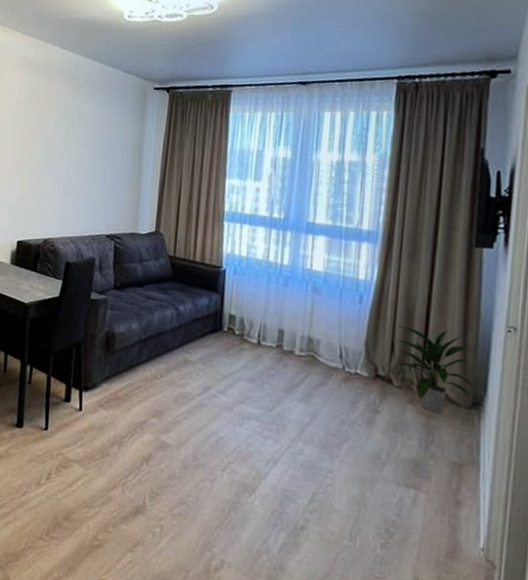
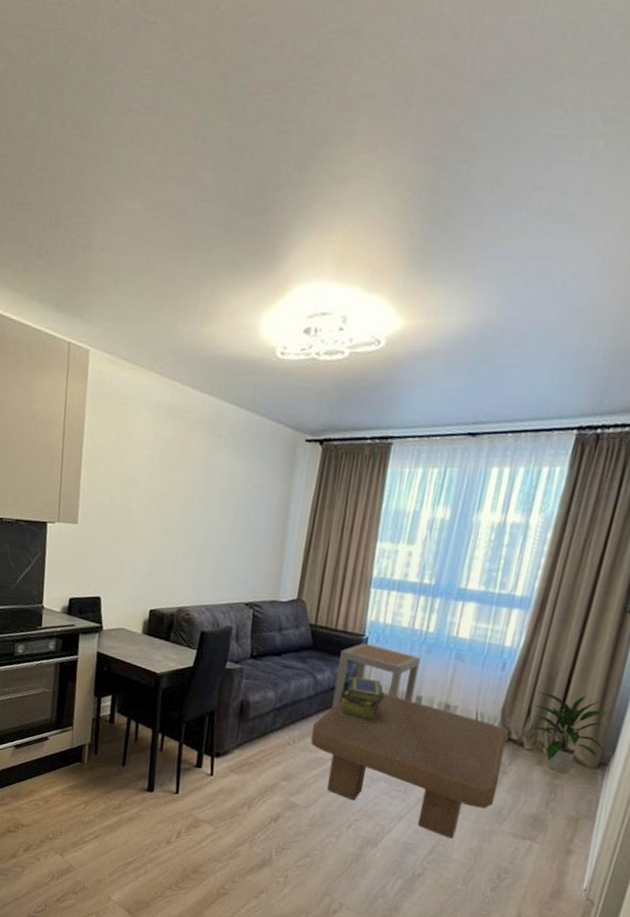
coffee table: none [177,326,375,485] -> present [310,694,507,839]
side table: none [195,275,279,341] -> present [331,643,422,709]
stack of books: none [203,307,250,357] -> present [339,675,388,724]

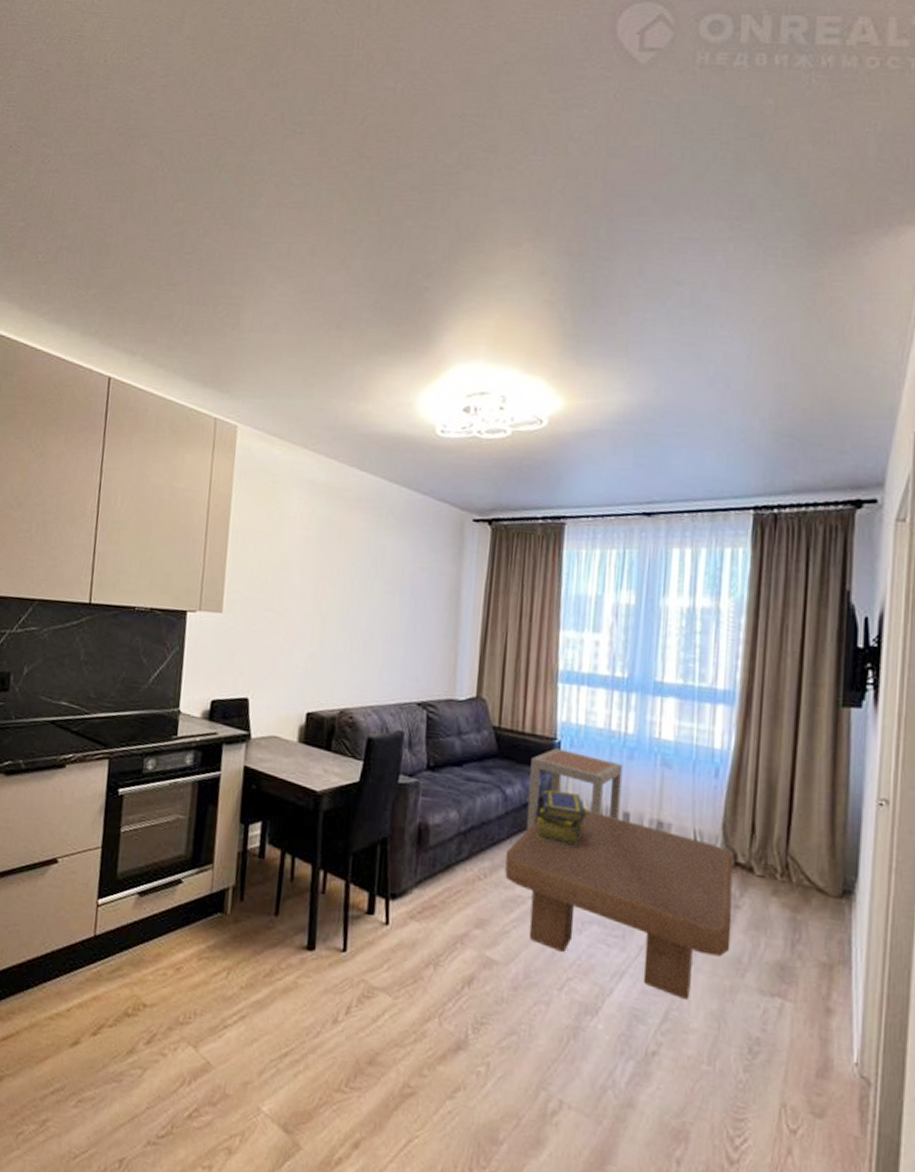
indoor plant: present [532,692,607,774] -> none [756,803,846,907]

